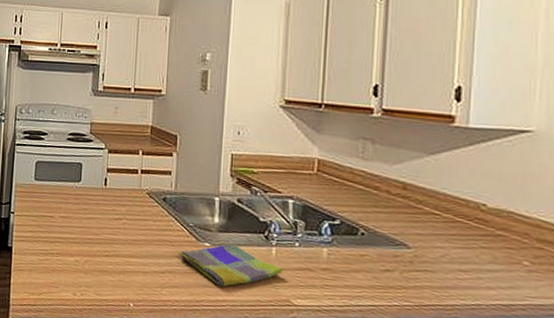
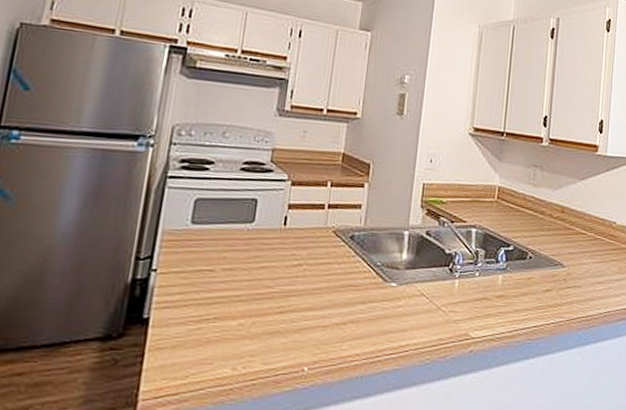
dish towel: present [178,243,282,287] -> none [363,281,463,330]

